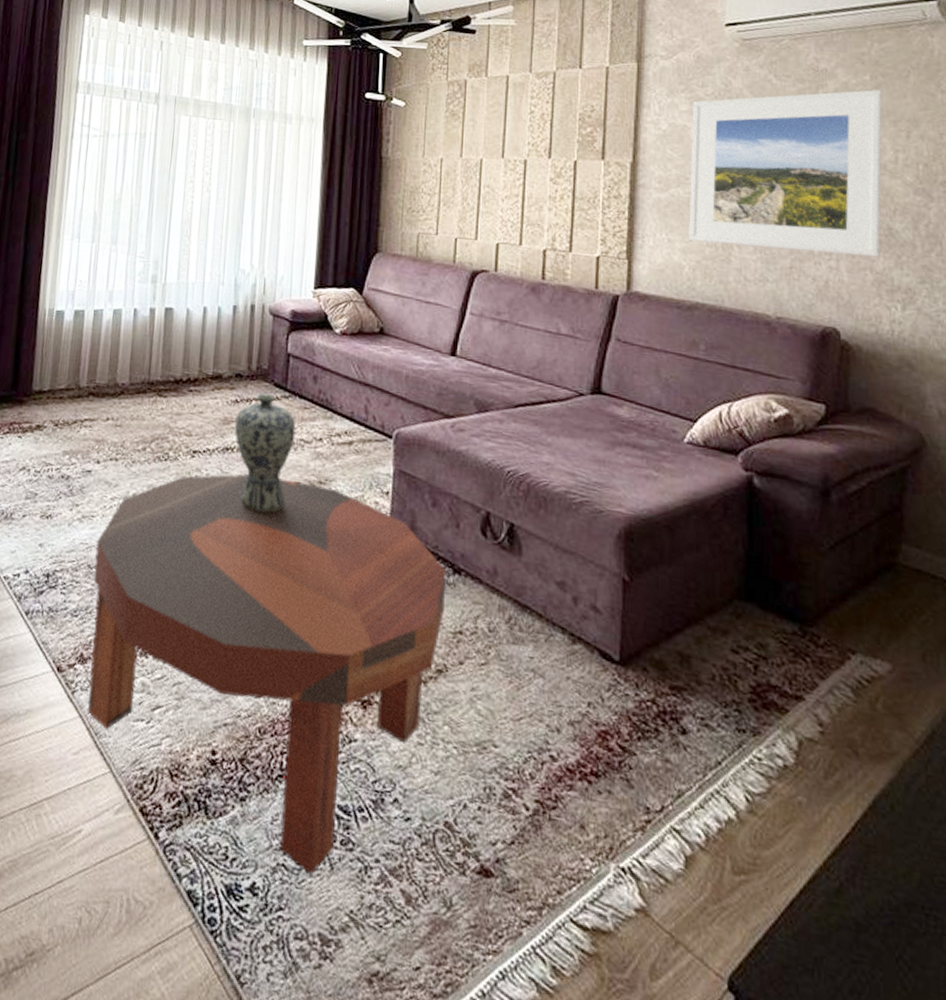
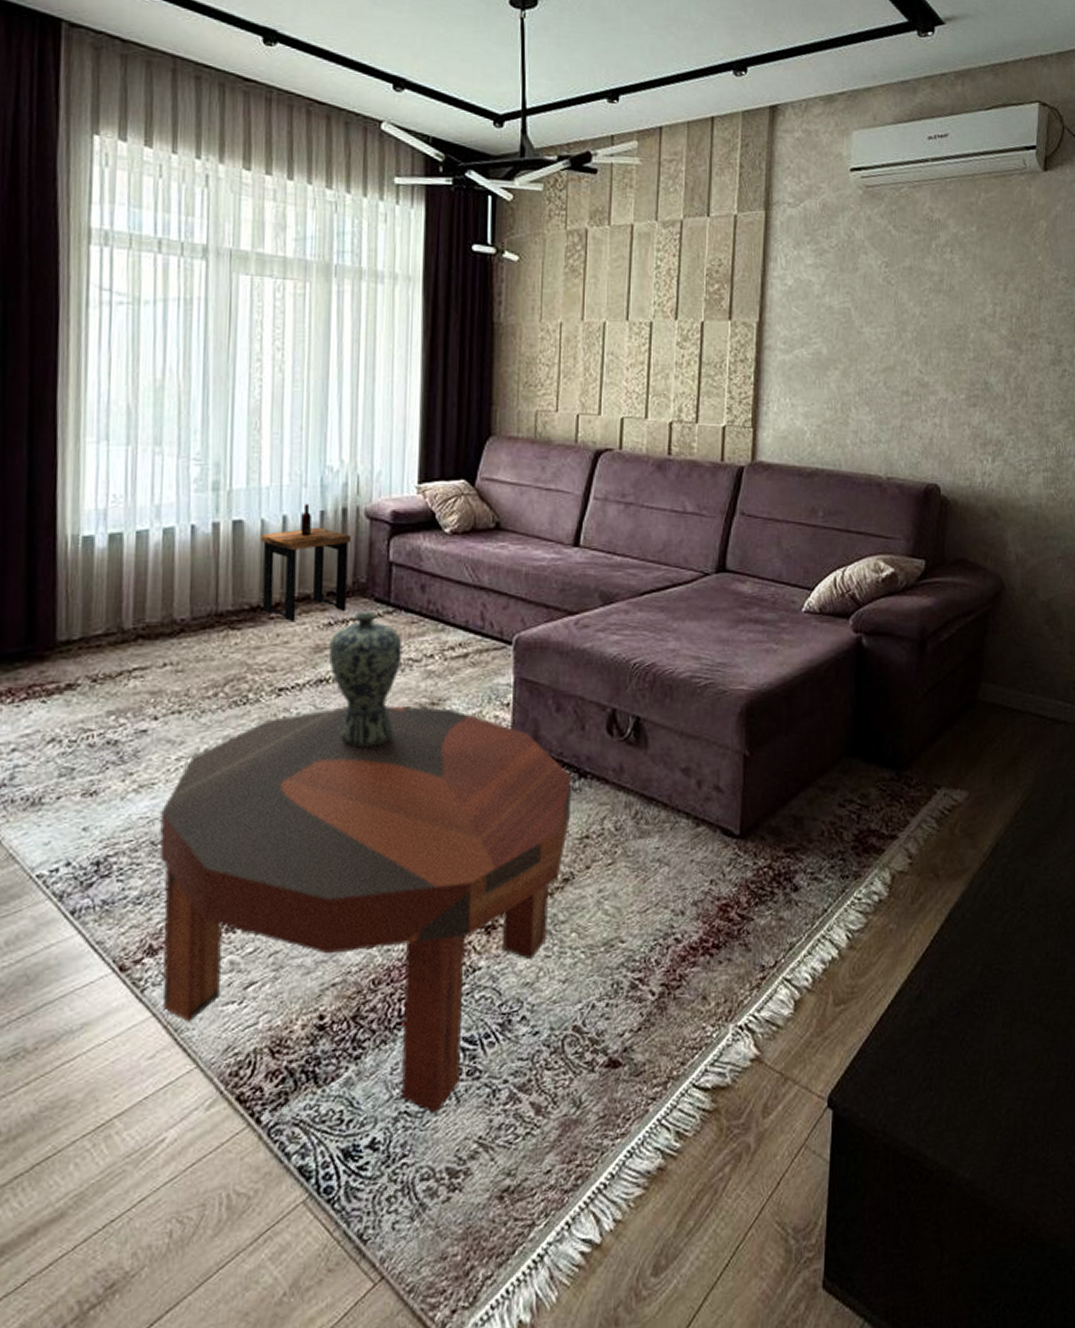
side table: none [184,298,257,395] -> present [261,504,350,621]
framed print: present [689,89,883,257] -> none [811,241,986,412]

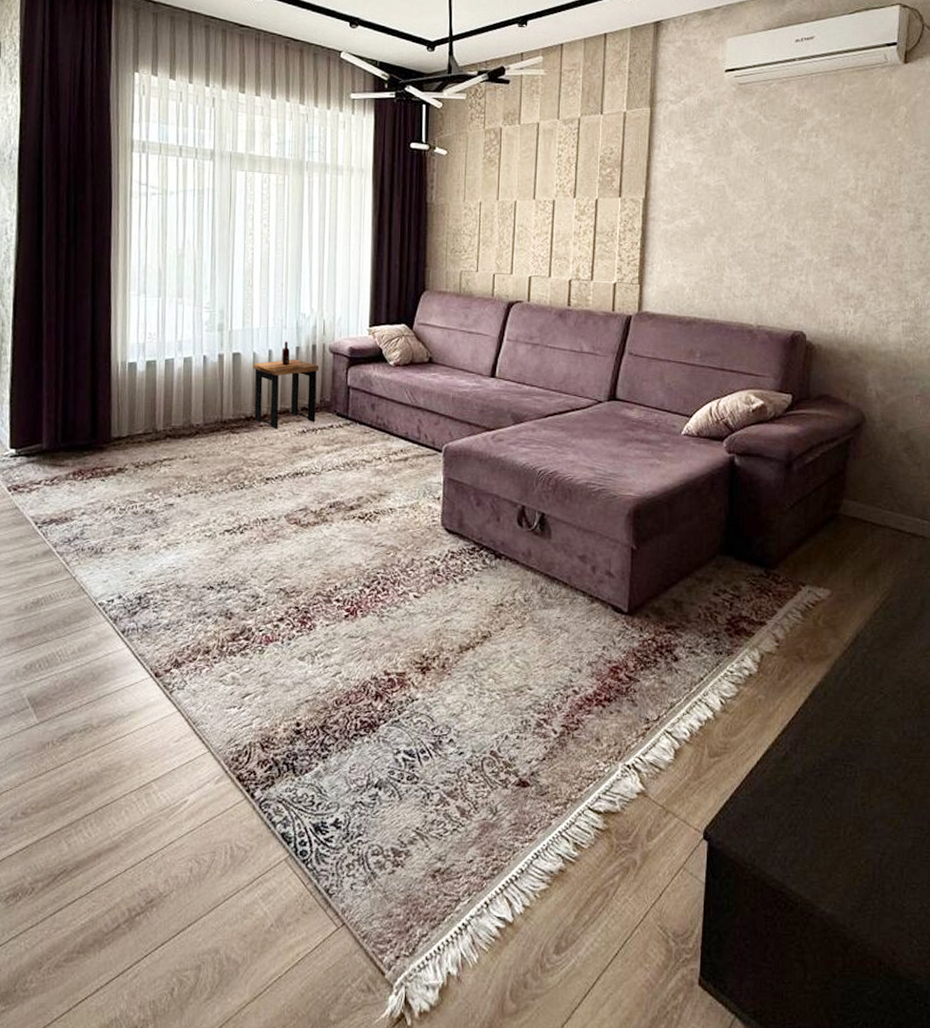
coffee table: present [159,705,572,1115] -> none [182,494,490,807]
vase: present [328,611,403,748] -> none [302,422,358,526]

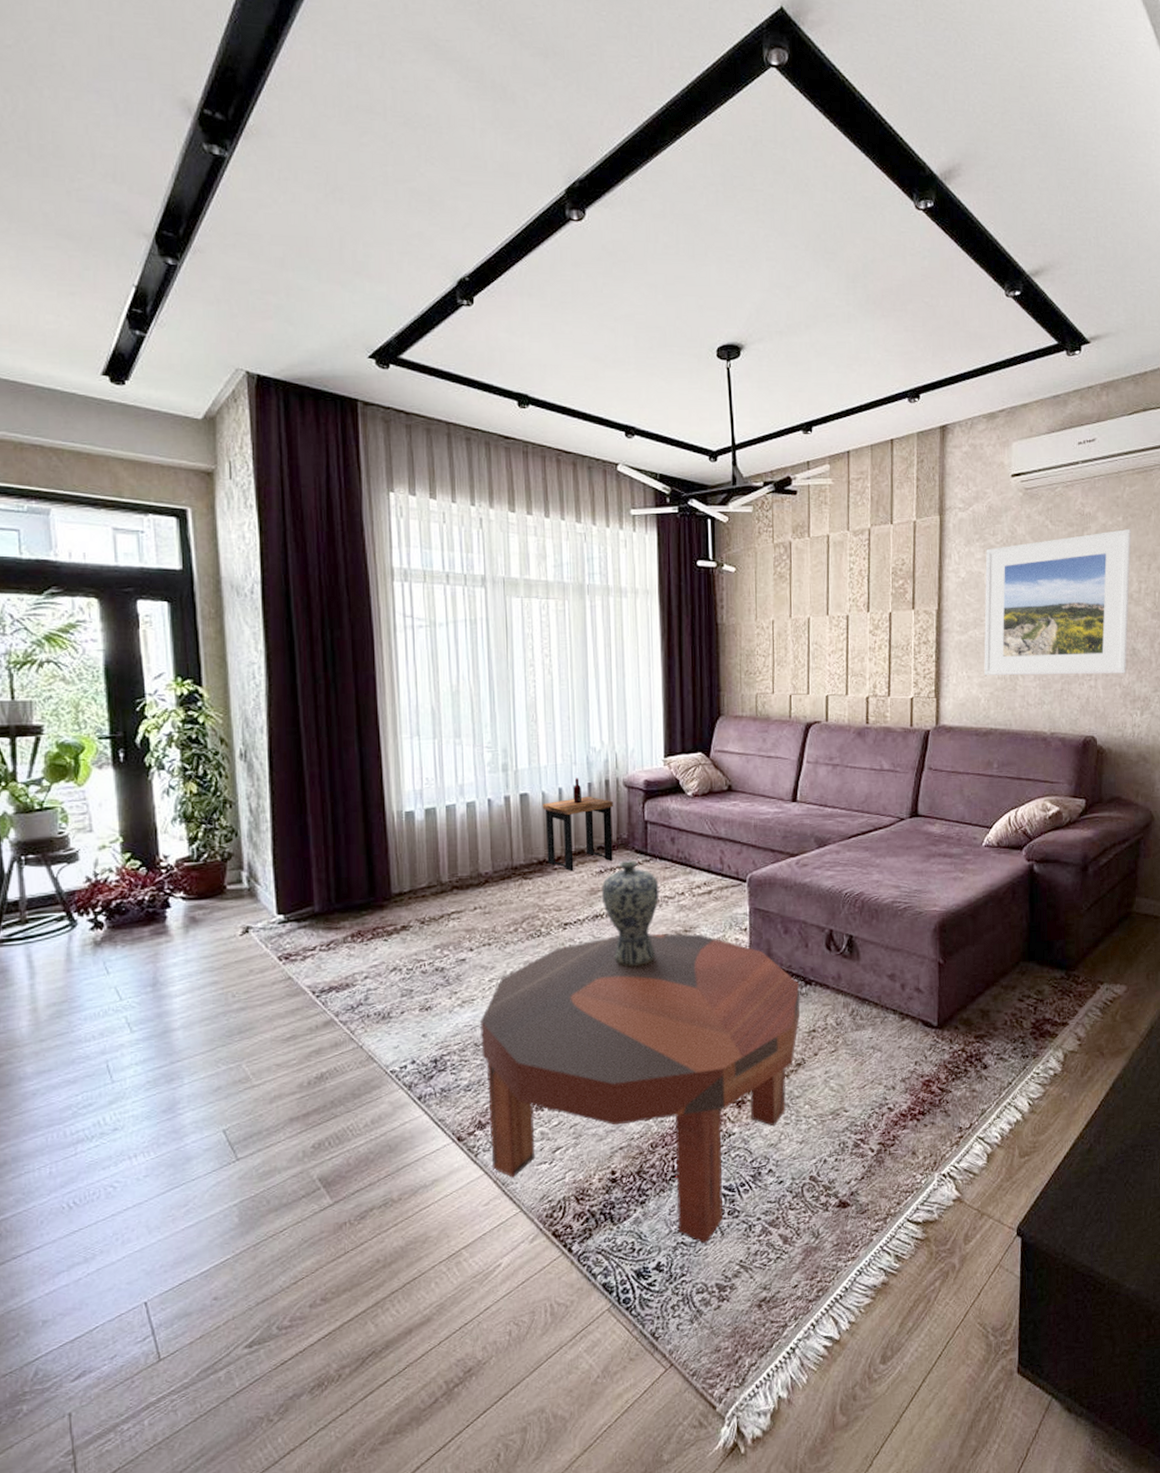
coffee table: none [182,494,490,807] -> present [480,933,801,1245]
vase: none [302,422,358,526] -> present [601,860,659,967]
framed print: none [690,126,849,271] -> present [984,529,1131,675]

